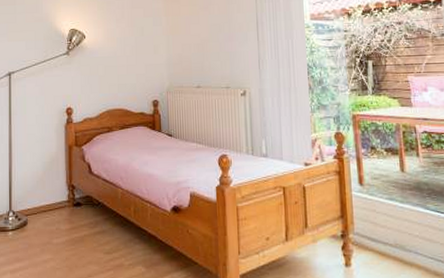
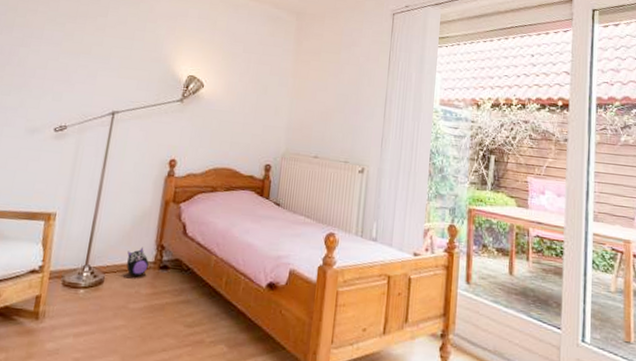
plush toy: none [44,189,63,215] -> present [126,247,149,277]

